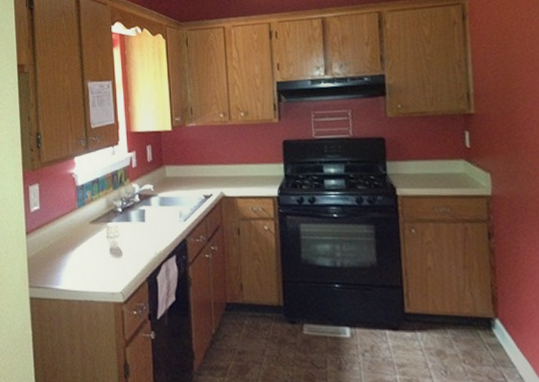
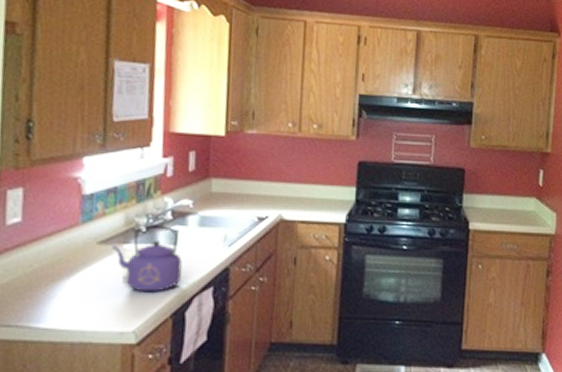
kettle: none [99,206,151,261] -> present [111,225,182,293]

